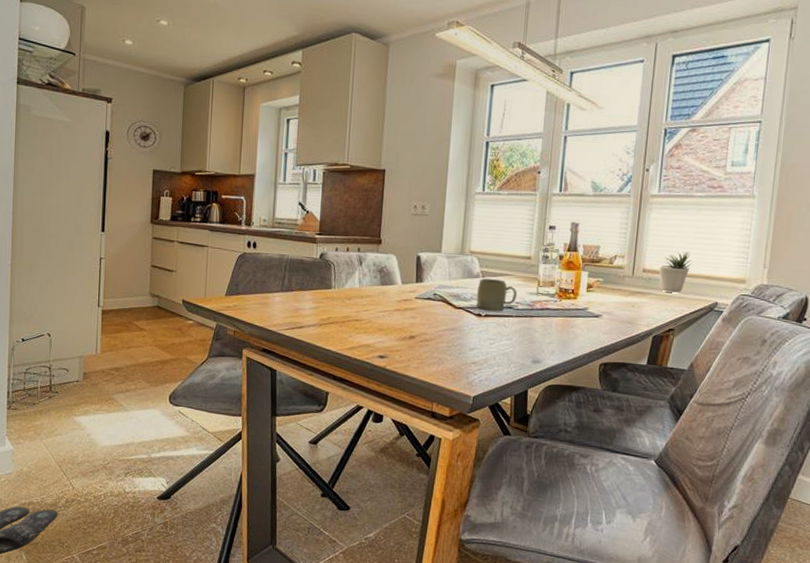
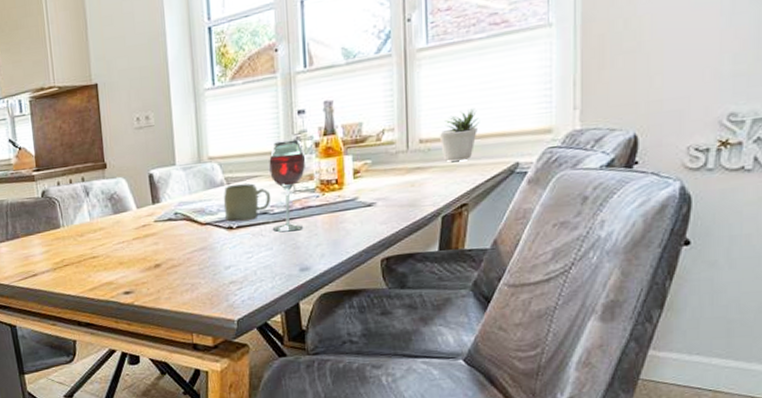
wineglass: none [515,249,551,328] -> present [269,139,306,232]

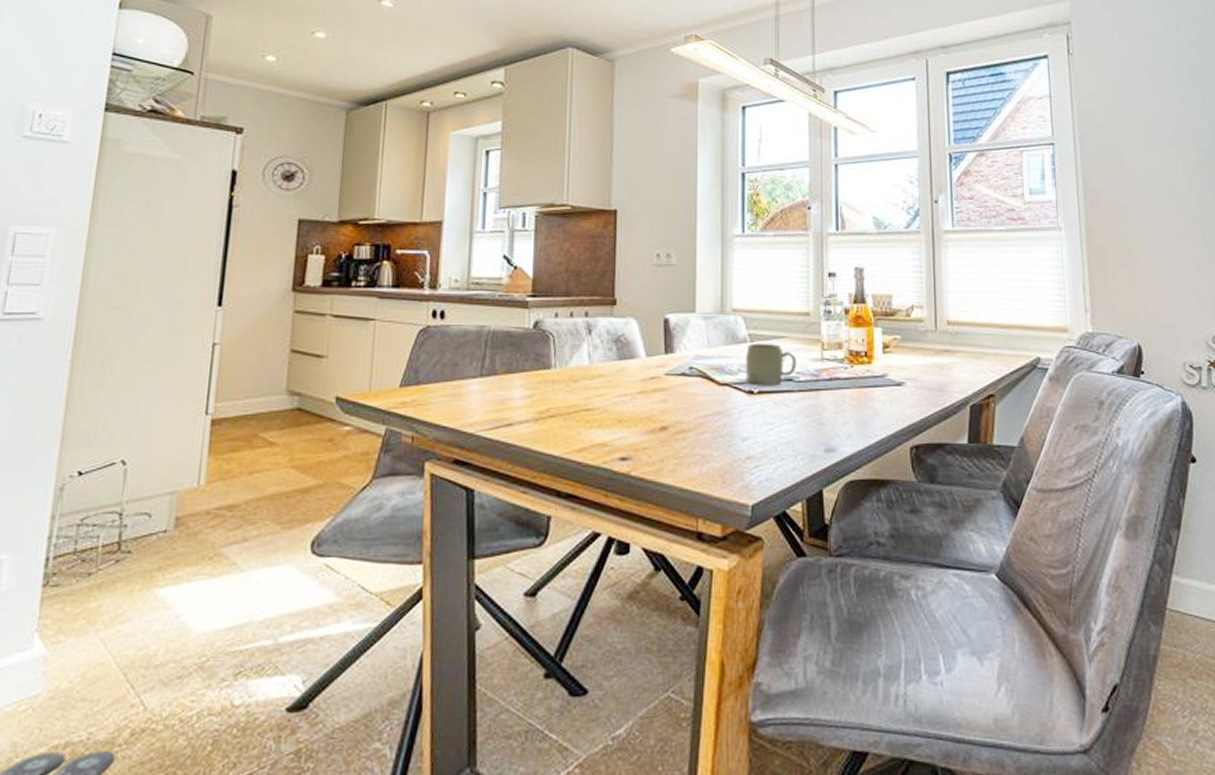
wineglass: present [269,139,306,232] -> none [797,302,835,404]
potted plant: present [439,108,480,162] -> none [965,297,1003,348]

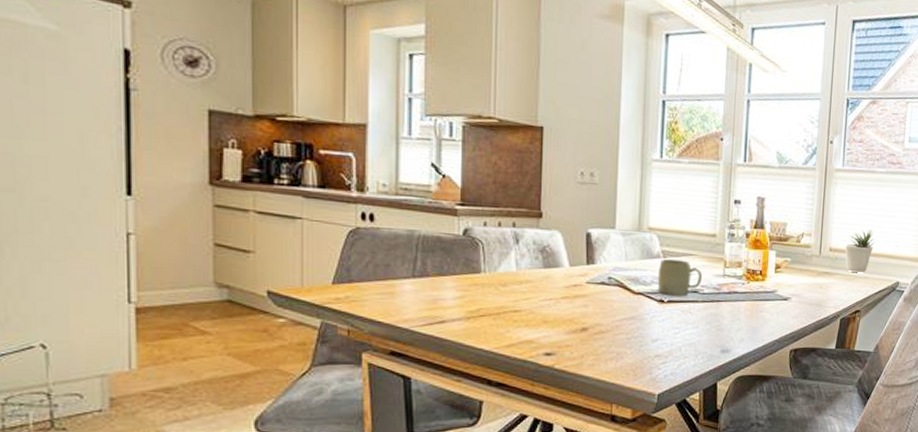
potted plant: none [965,297,1003,348] -> present [844,229,875,273]

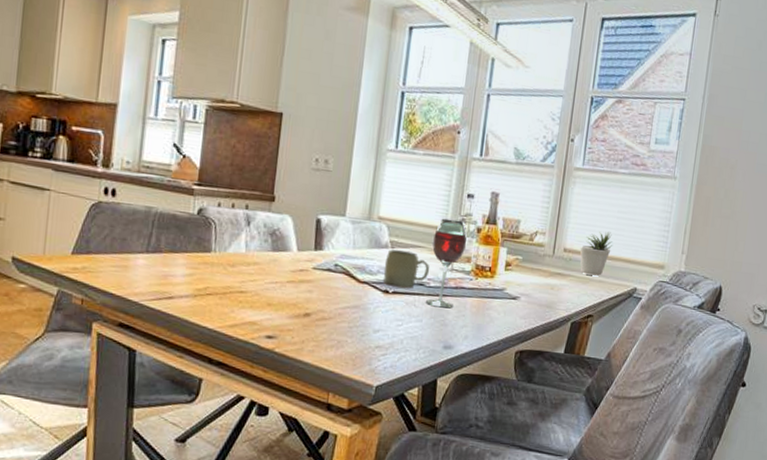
wineglass: none [701,225,737,313] -> present [426,218,468,309]

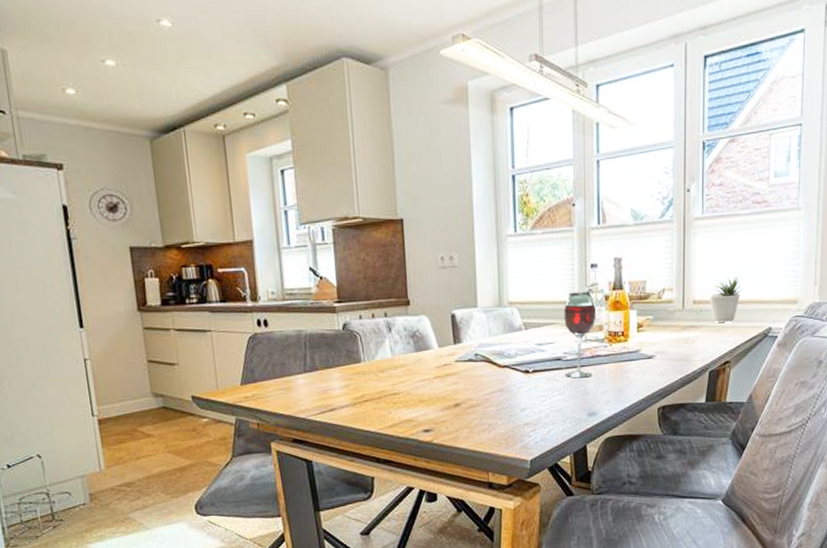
mug: present [383,249,430,290] -> none [521,330,565,367]

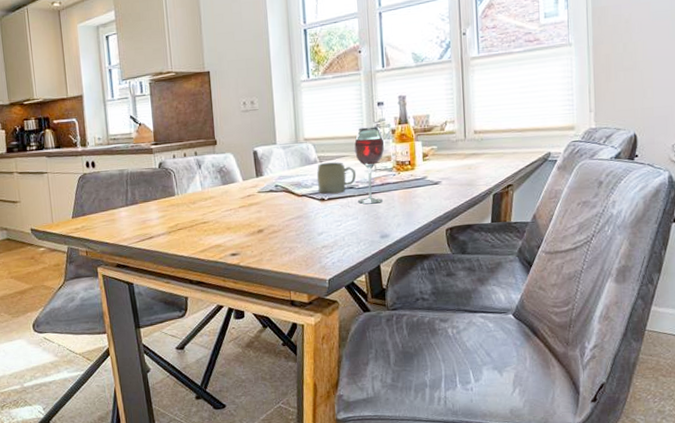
mug: none [521,330,565,367] -> present [316,162,357,195]
potted plant: present [709,276,743,322] -> none [489,107,520,150]

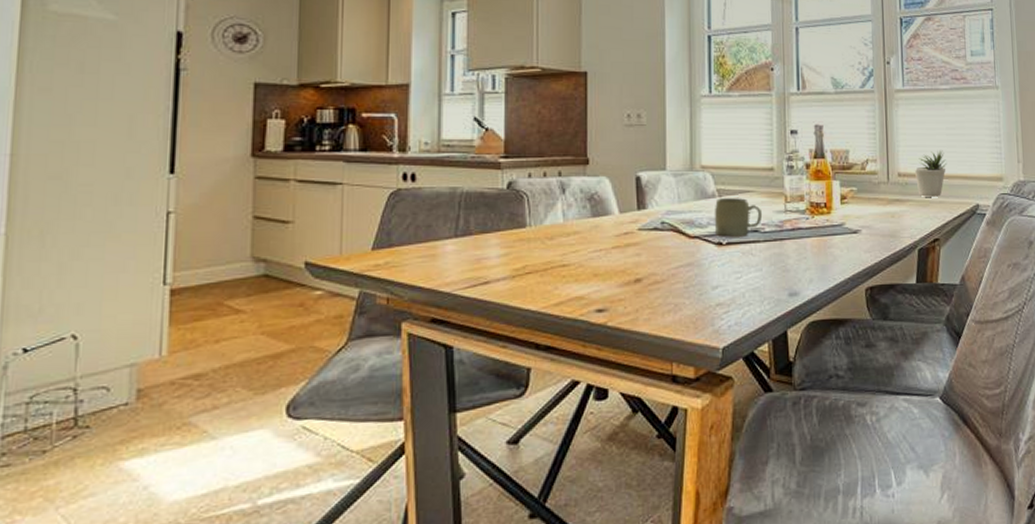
wineglass: present [354,126,385,204] -> none [762,158,797,253]
potted plant: none [489,107,520,150] -> present [914,150,947,197]

